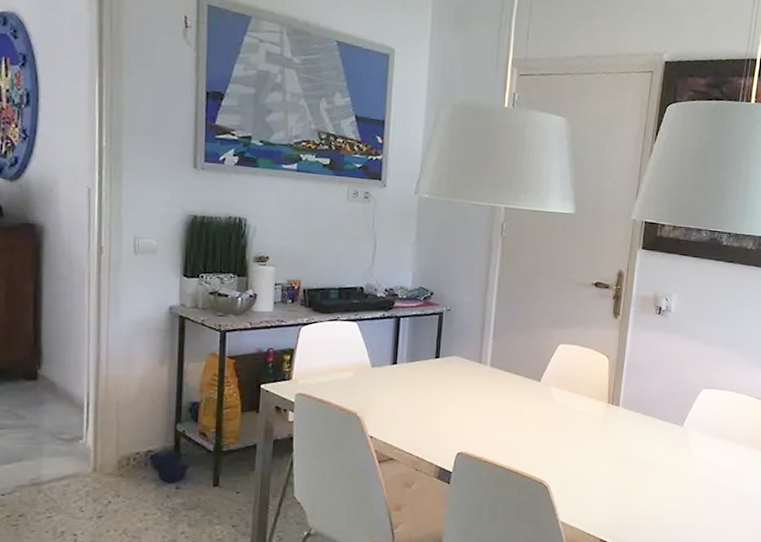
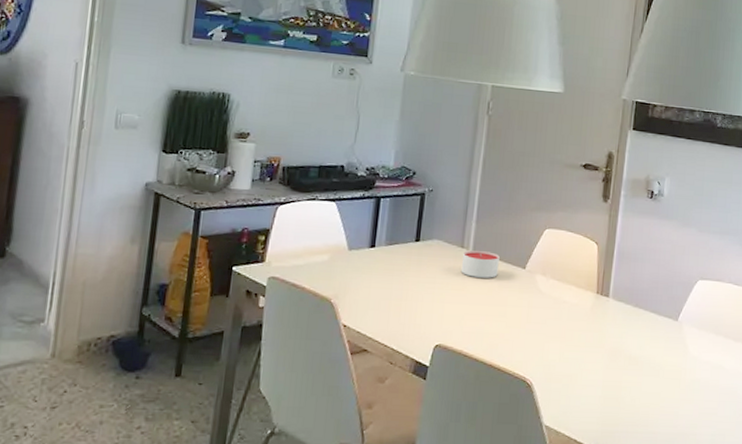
candle: none [479,365,516,391] -> present [461,250,500,278]

